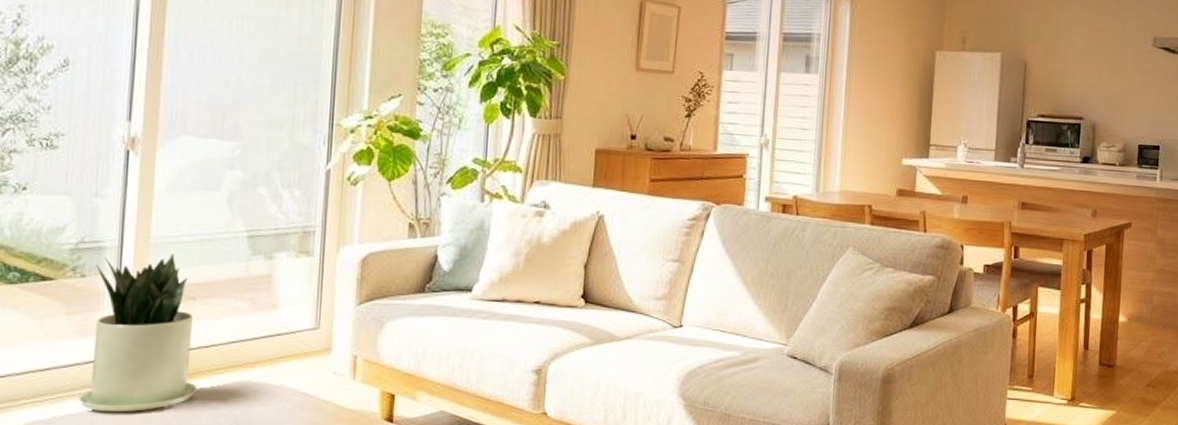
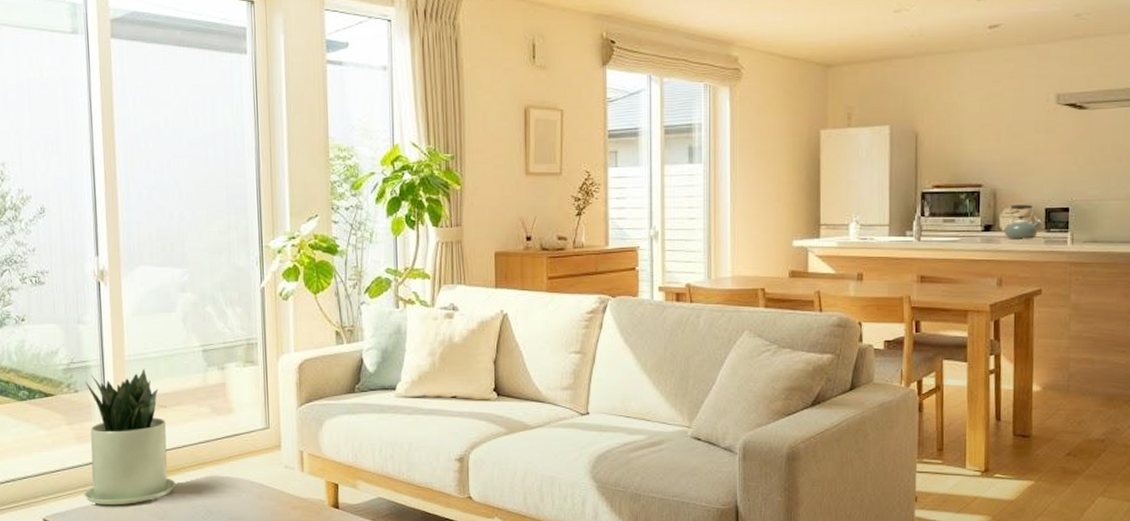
kettle: none [1100,139,1135,174] -> present [1004,204,1042,239]

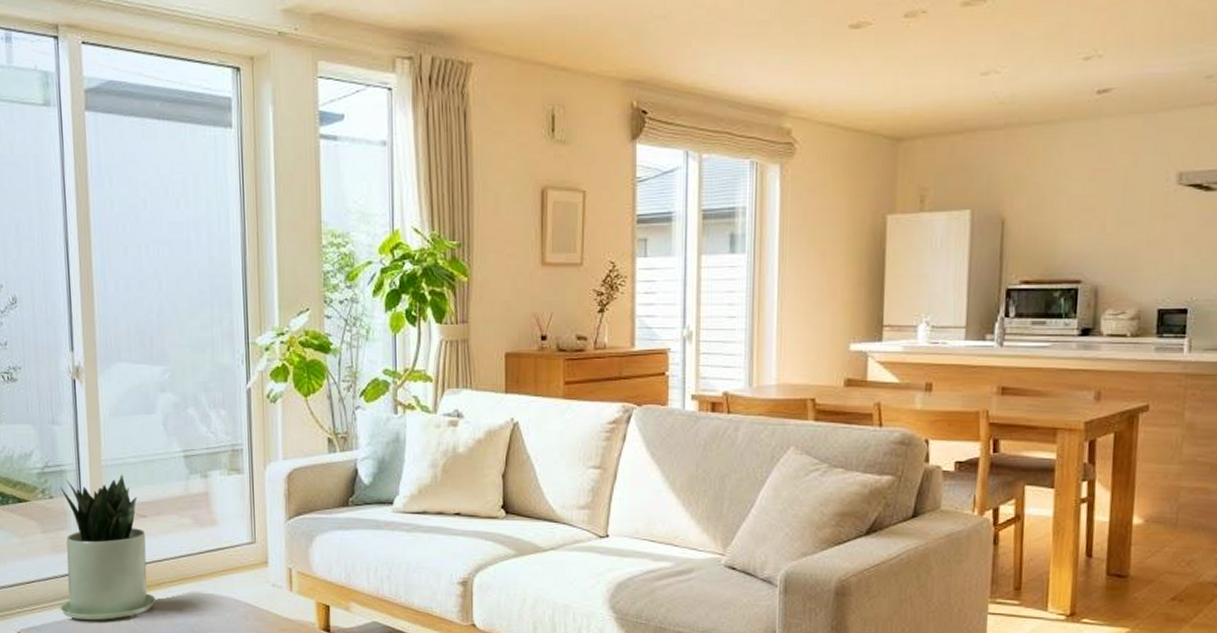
kettle: present [1004,204,1042,239] -> none [1105,304,1154,346]

